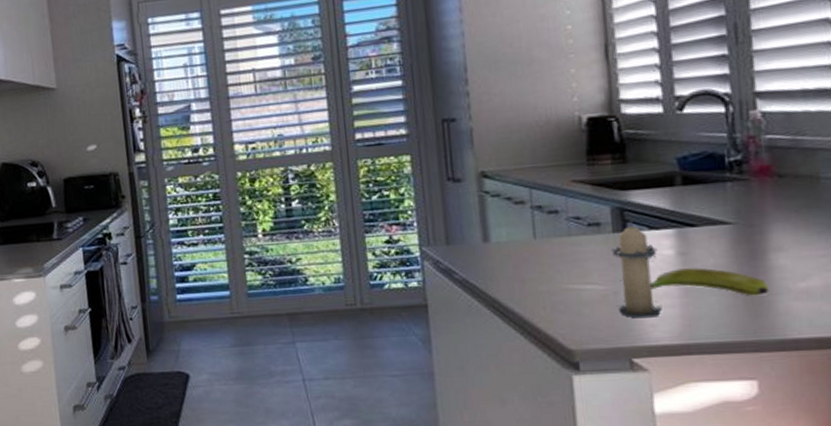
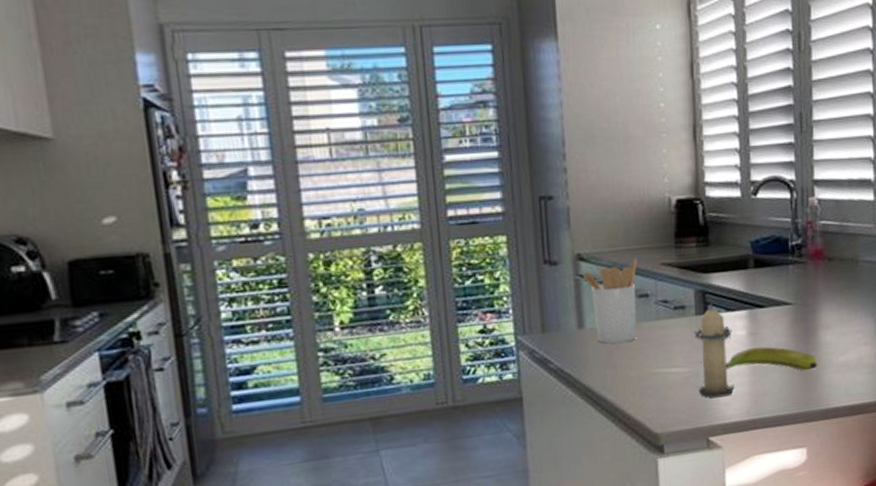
utensil holder: none [486,175,546,258] -> present [582,257,638,344]

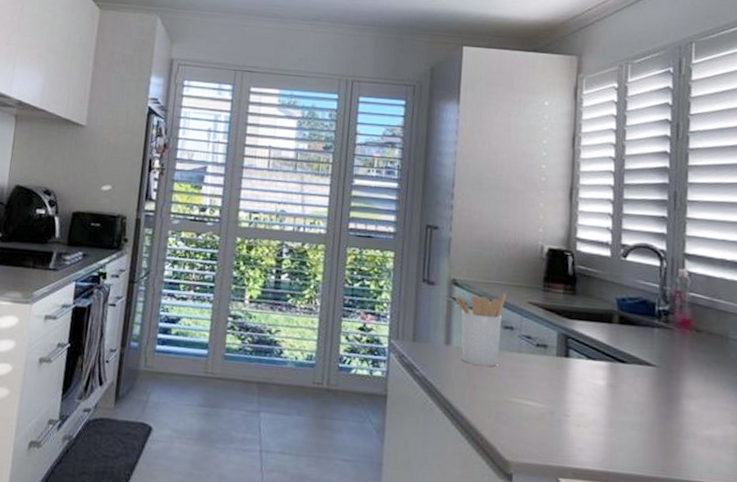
candle: present [693,302,735,398] -> none [553,347,592,442]
banana: present [725,346,818,371] -> none [582,399,680,437]

